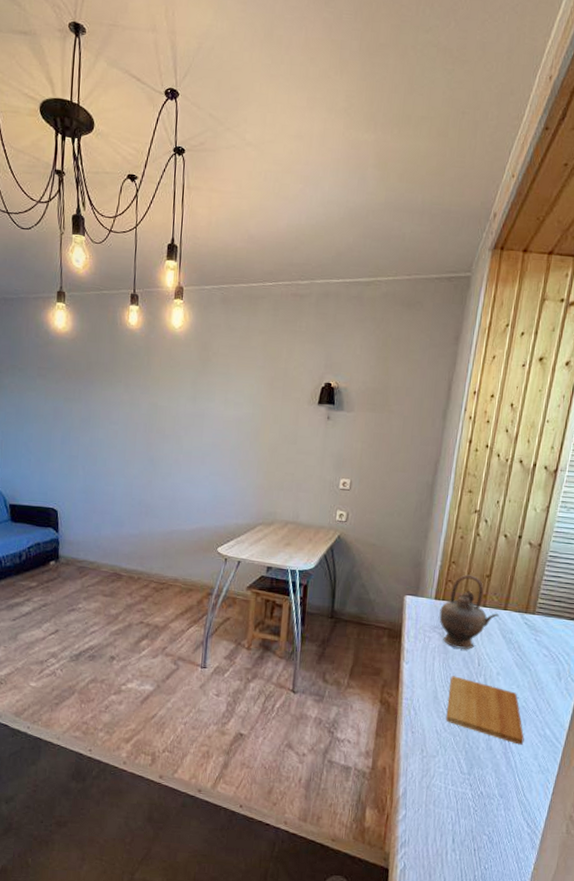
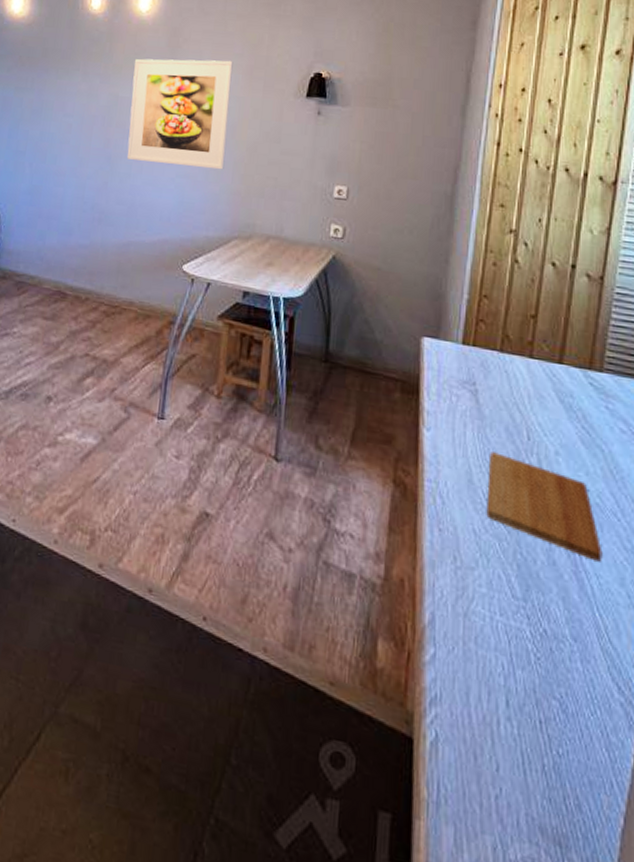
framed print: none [167,371,256,468] -> present [127,58,233,170]
teapot: present [439,574,499,650] -> none [469,313,552,416]

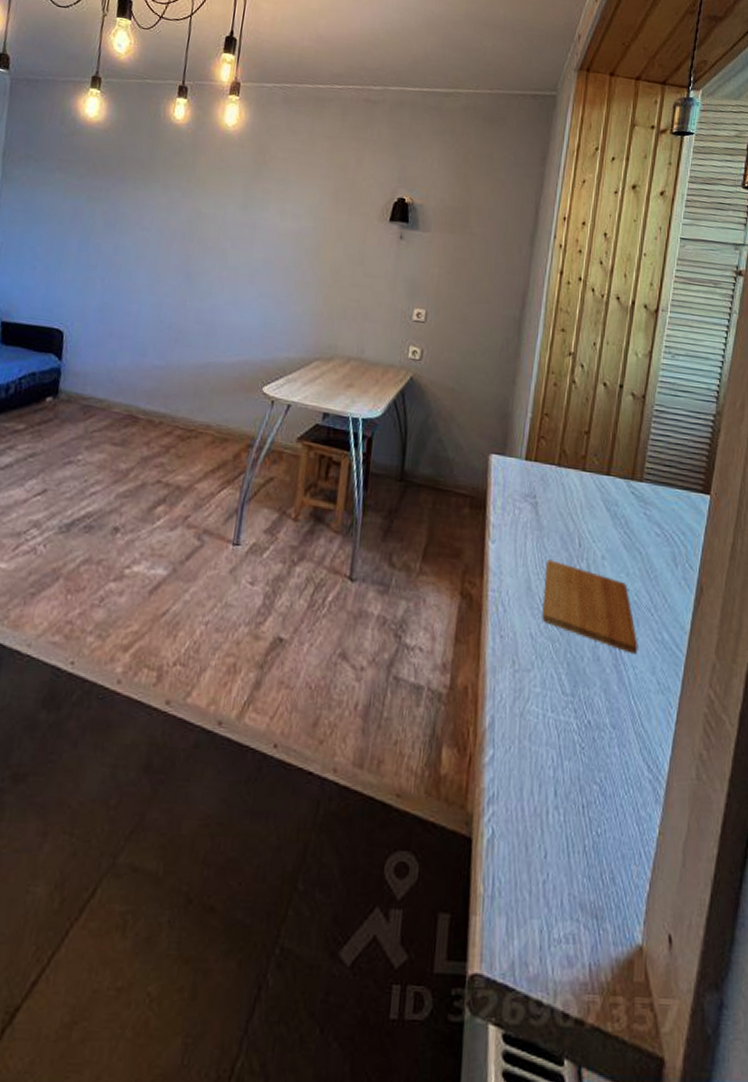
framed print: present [127,58,233,170] -> none [208,174,320,291]

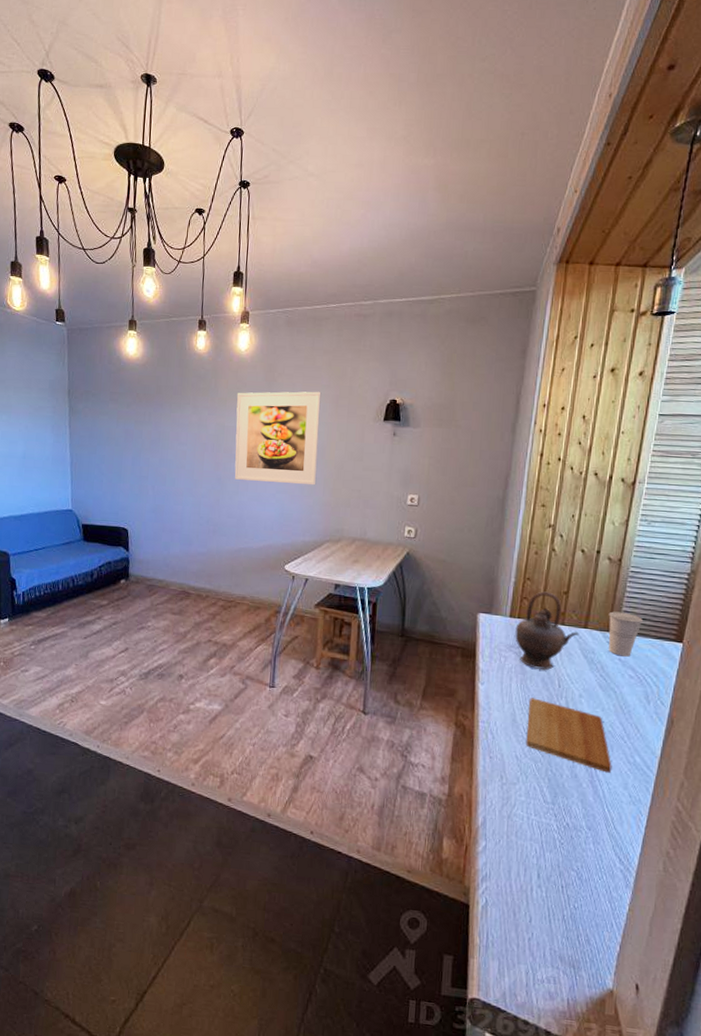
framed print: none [208,174,320,291] -> present [234,391,322,486]
teapot: none [531,430,601,526] -> present [515,591,579,670]
cup: none [632,456,669,510] -> present [608,611,644,657]

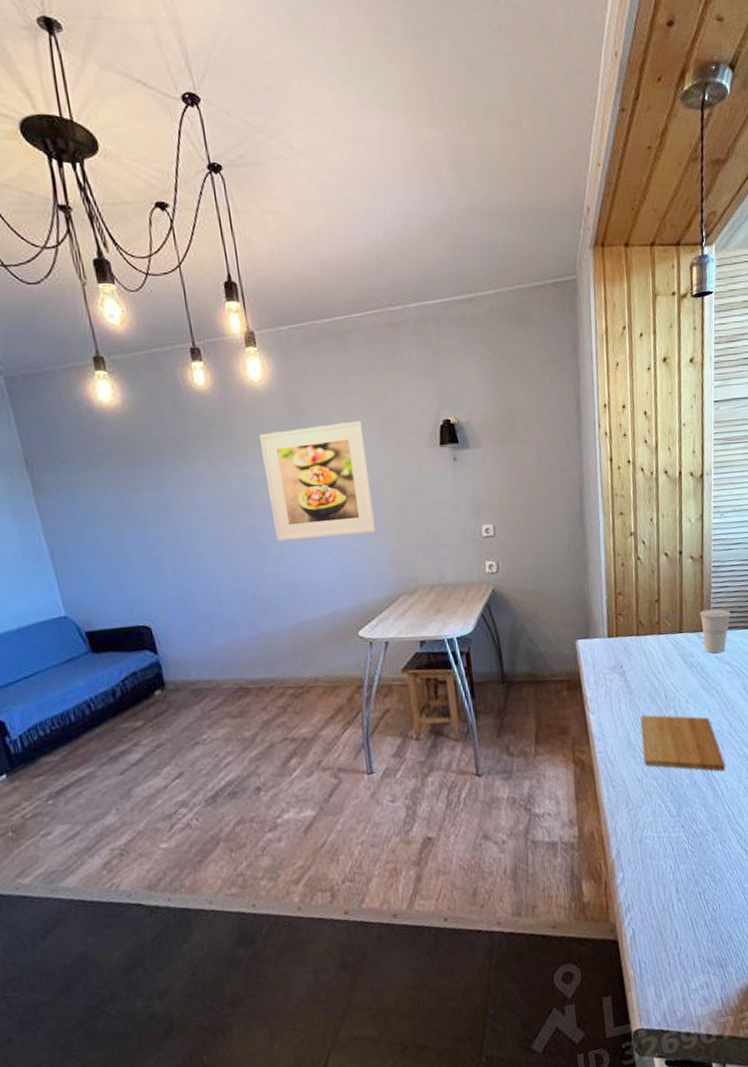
teapot: present [515,591,579,670] -> none [615,603,676,686]

